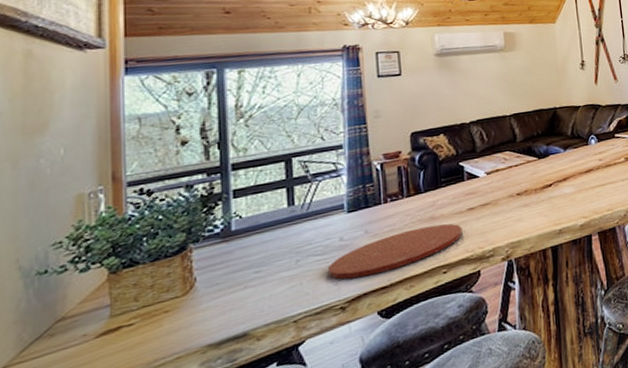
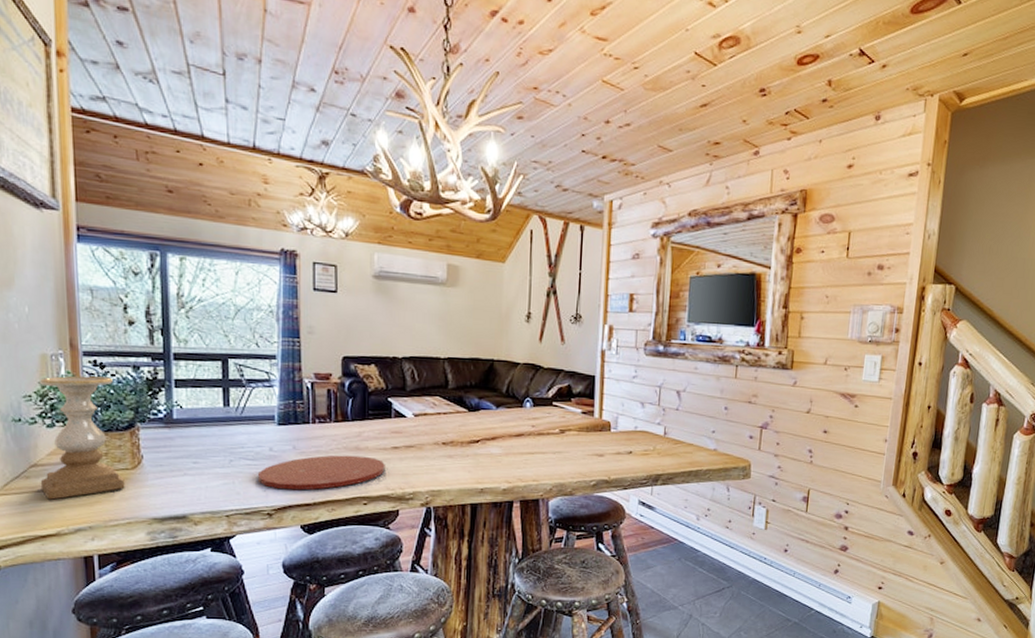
candle holder: none [68,203,174,355] -> present [40,375,125,500]

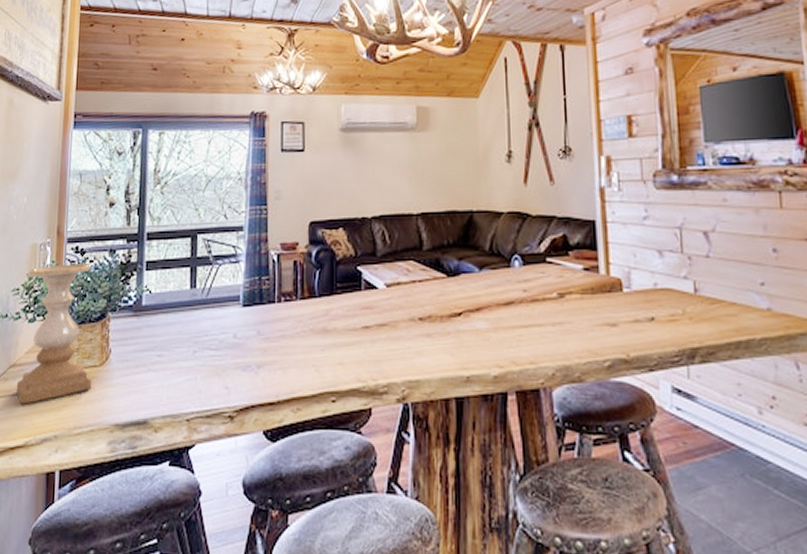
plate: present [258,455,385,490] -> none [221,339,355,386]

